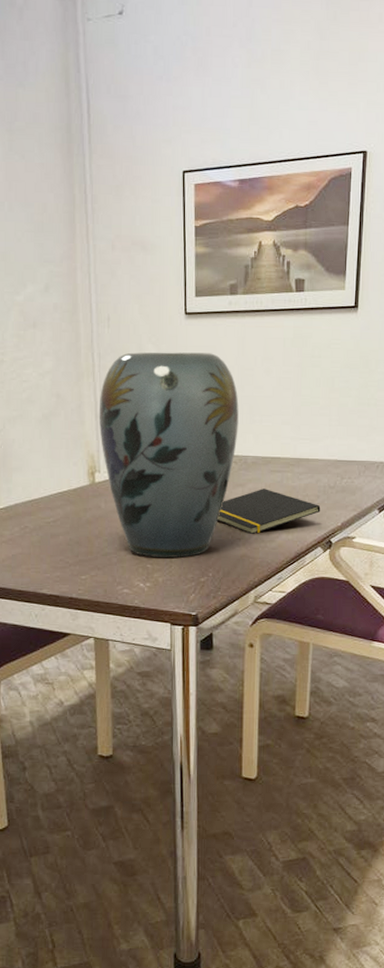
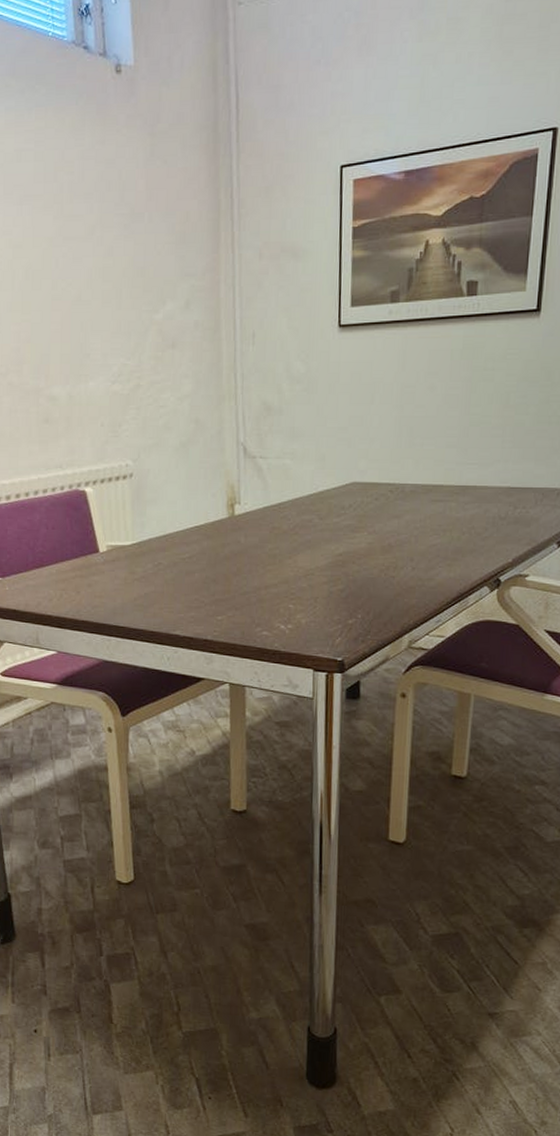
vase: present [98,352,239,558] -> none [240,369,397,597]
notepad: present [217,489,321,535] -> none [369,520,489,573]

